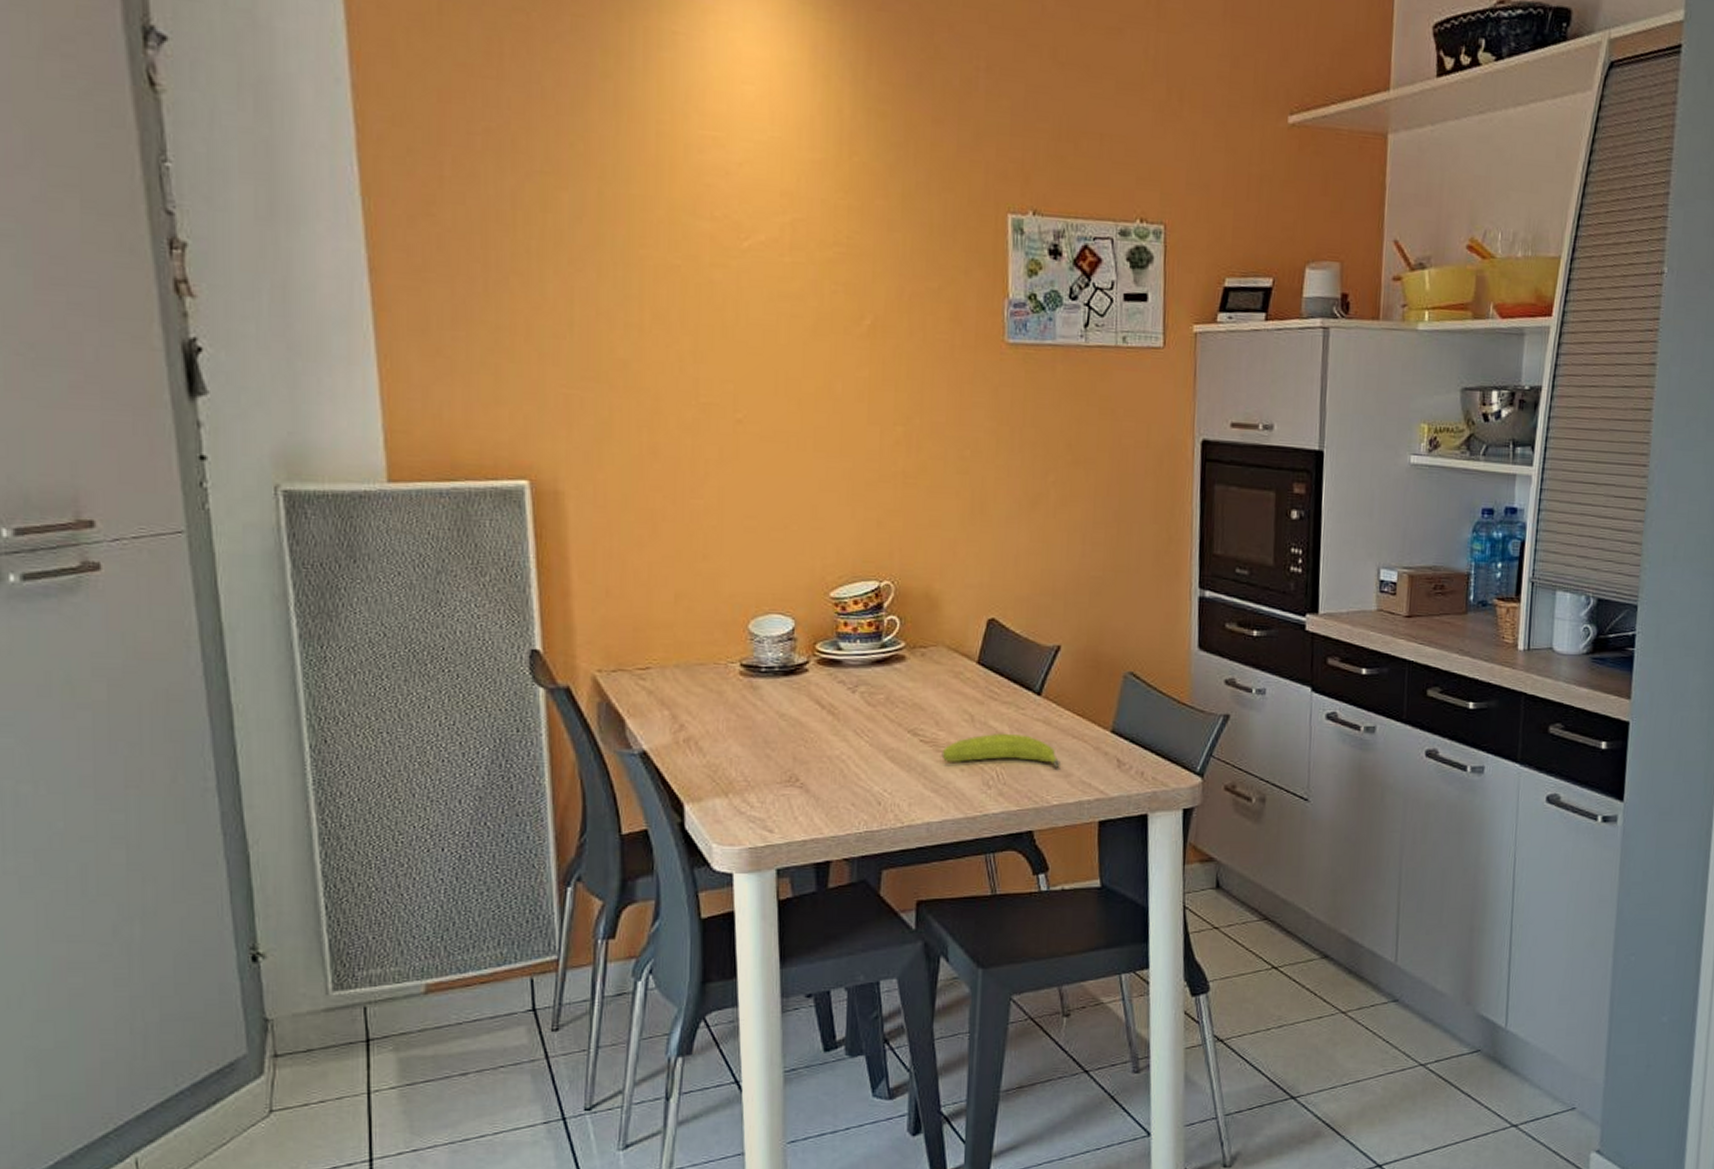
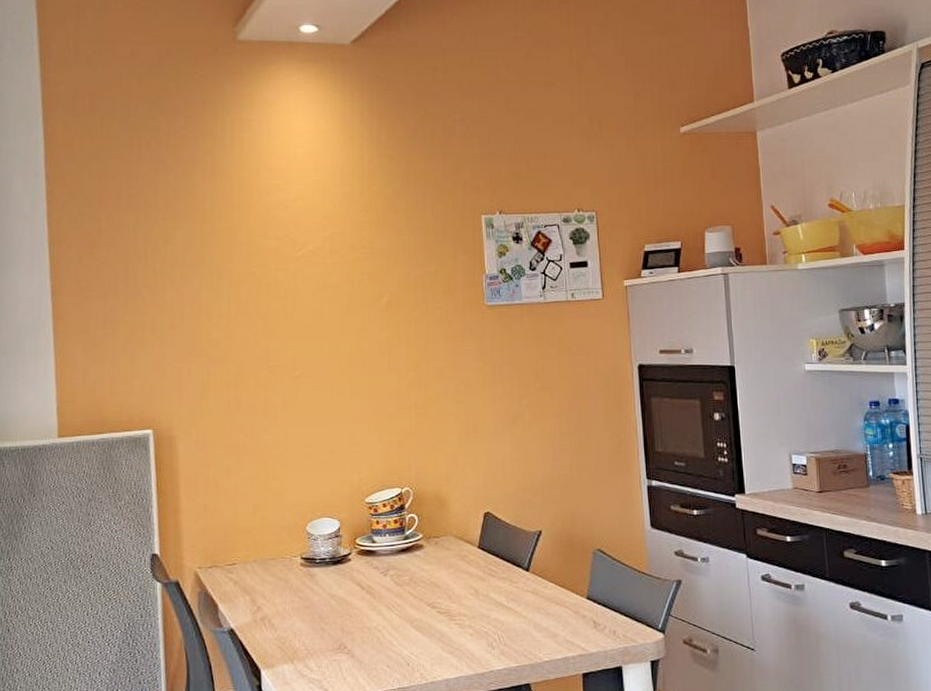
fruit: present [941,733,1061,768] -> none [454,603,548,630]

